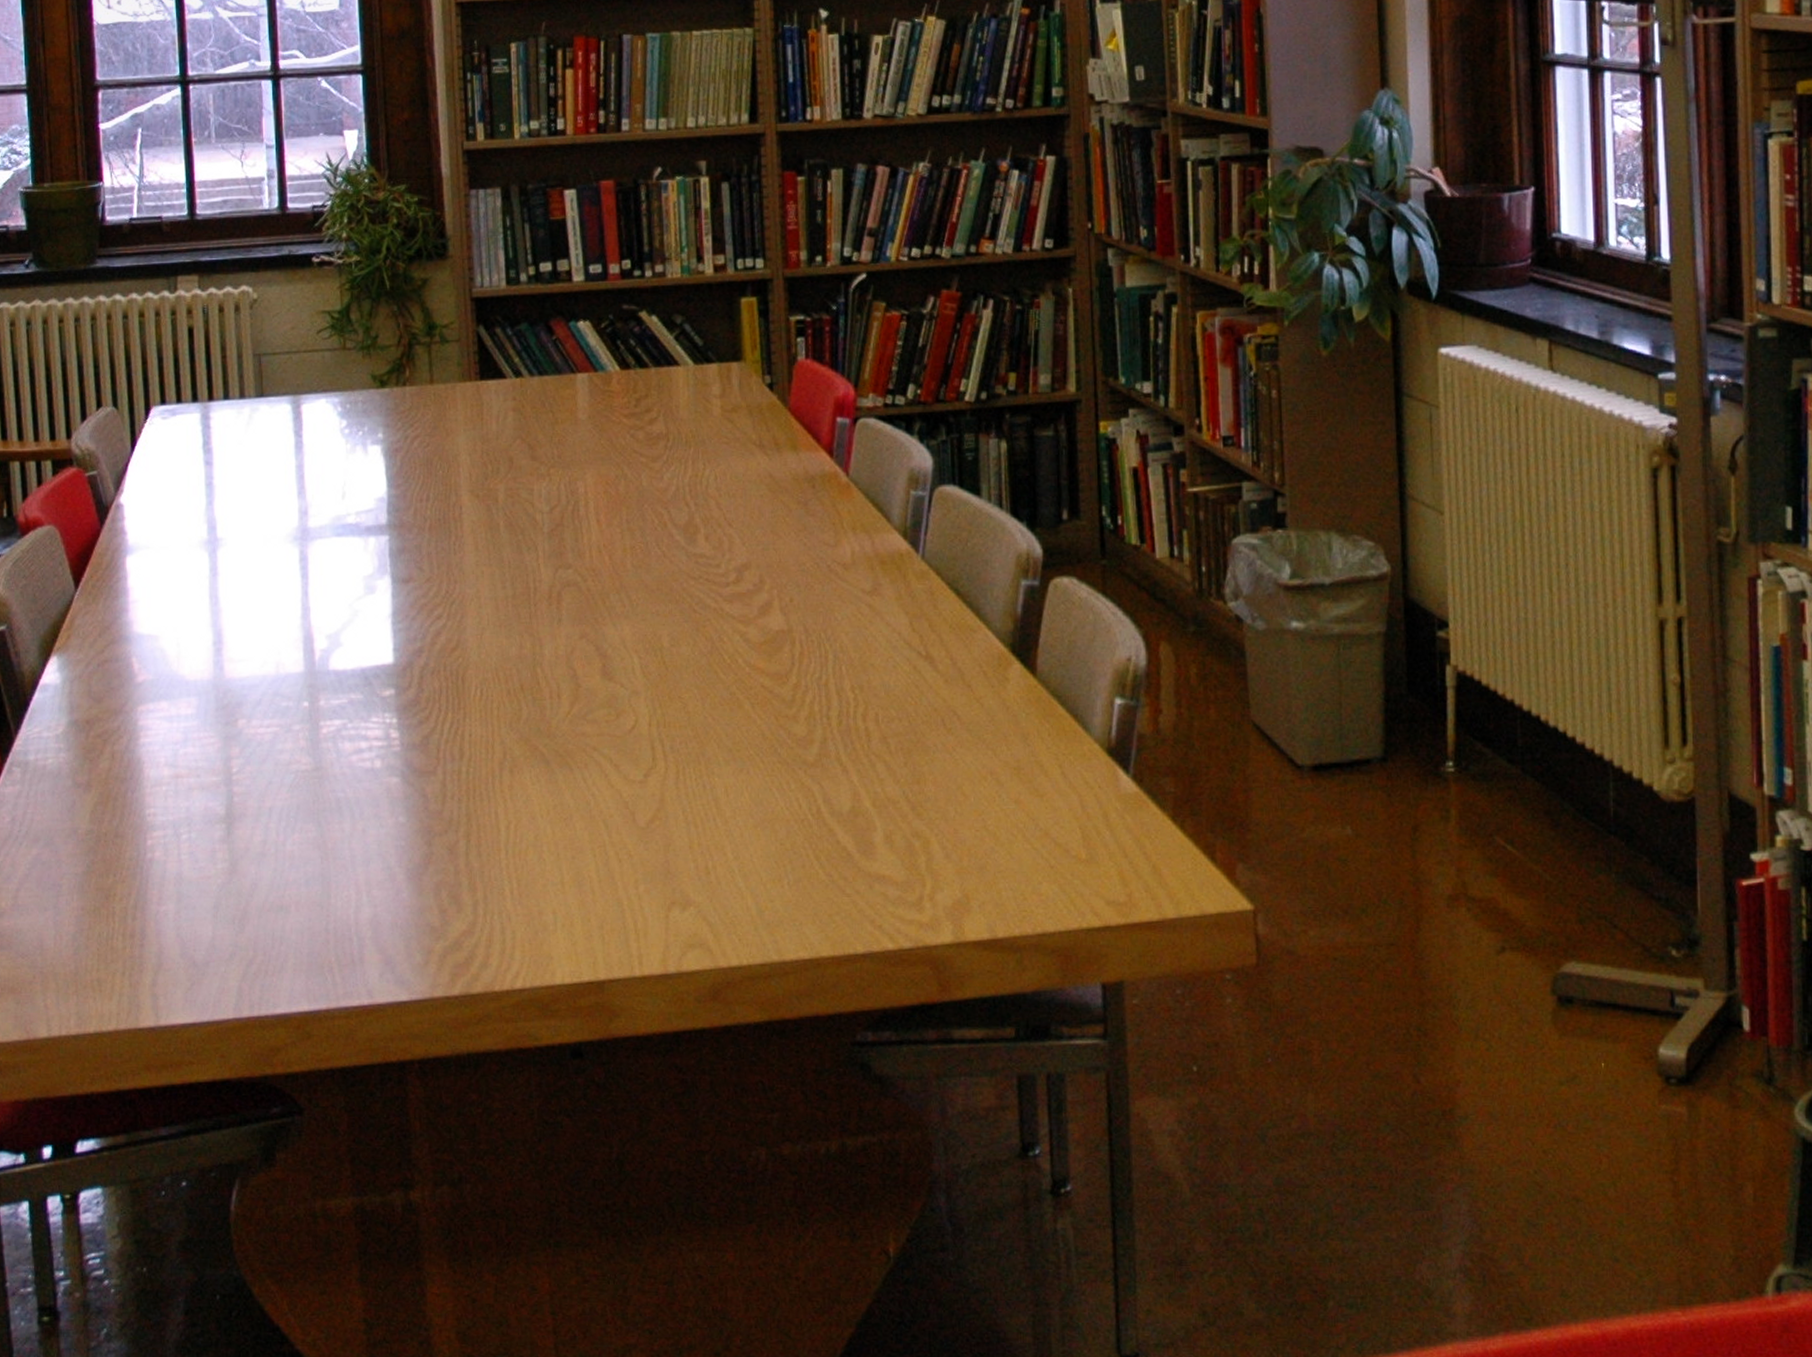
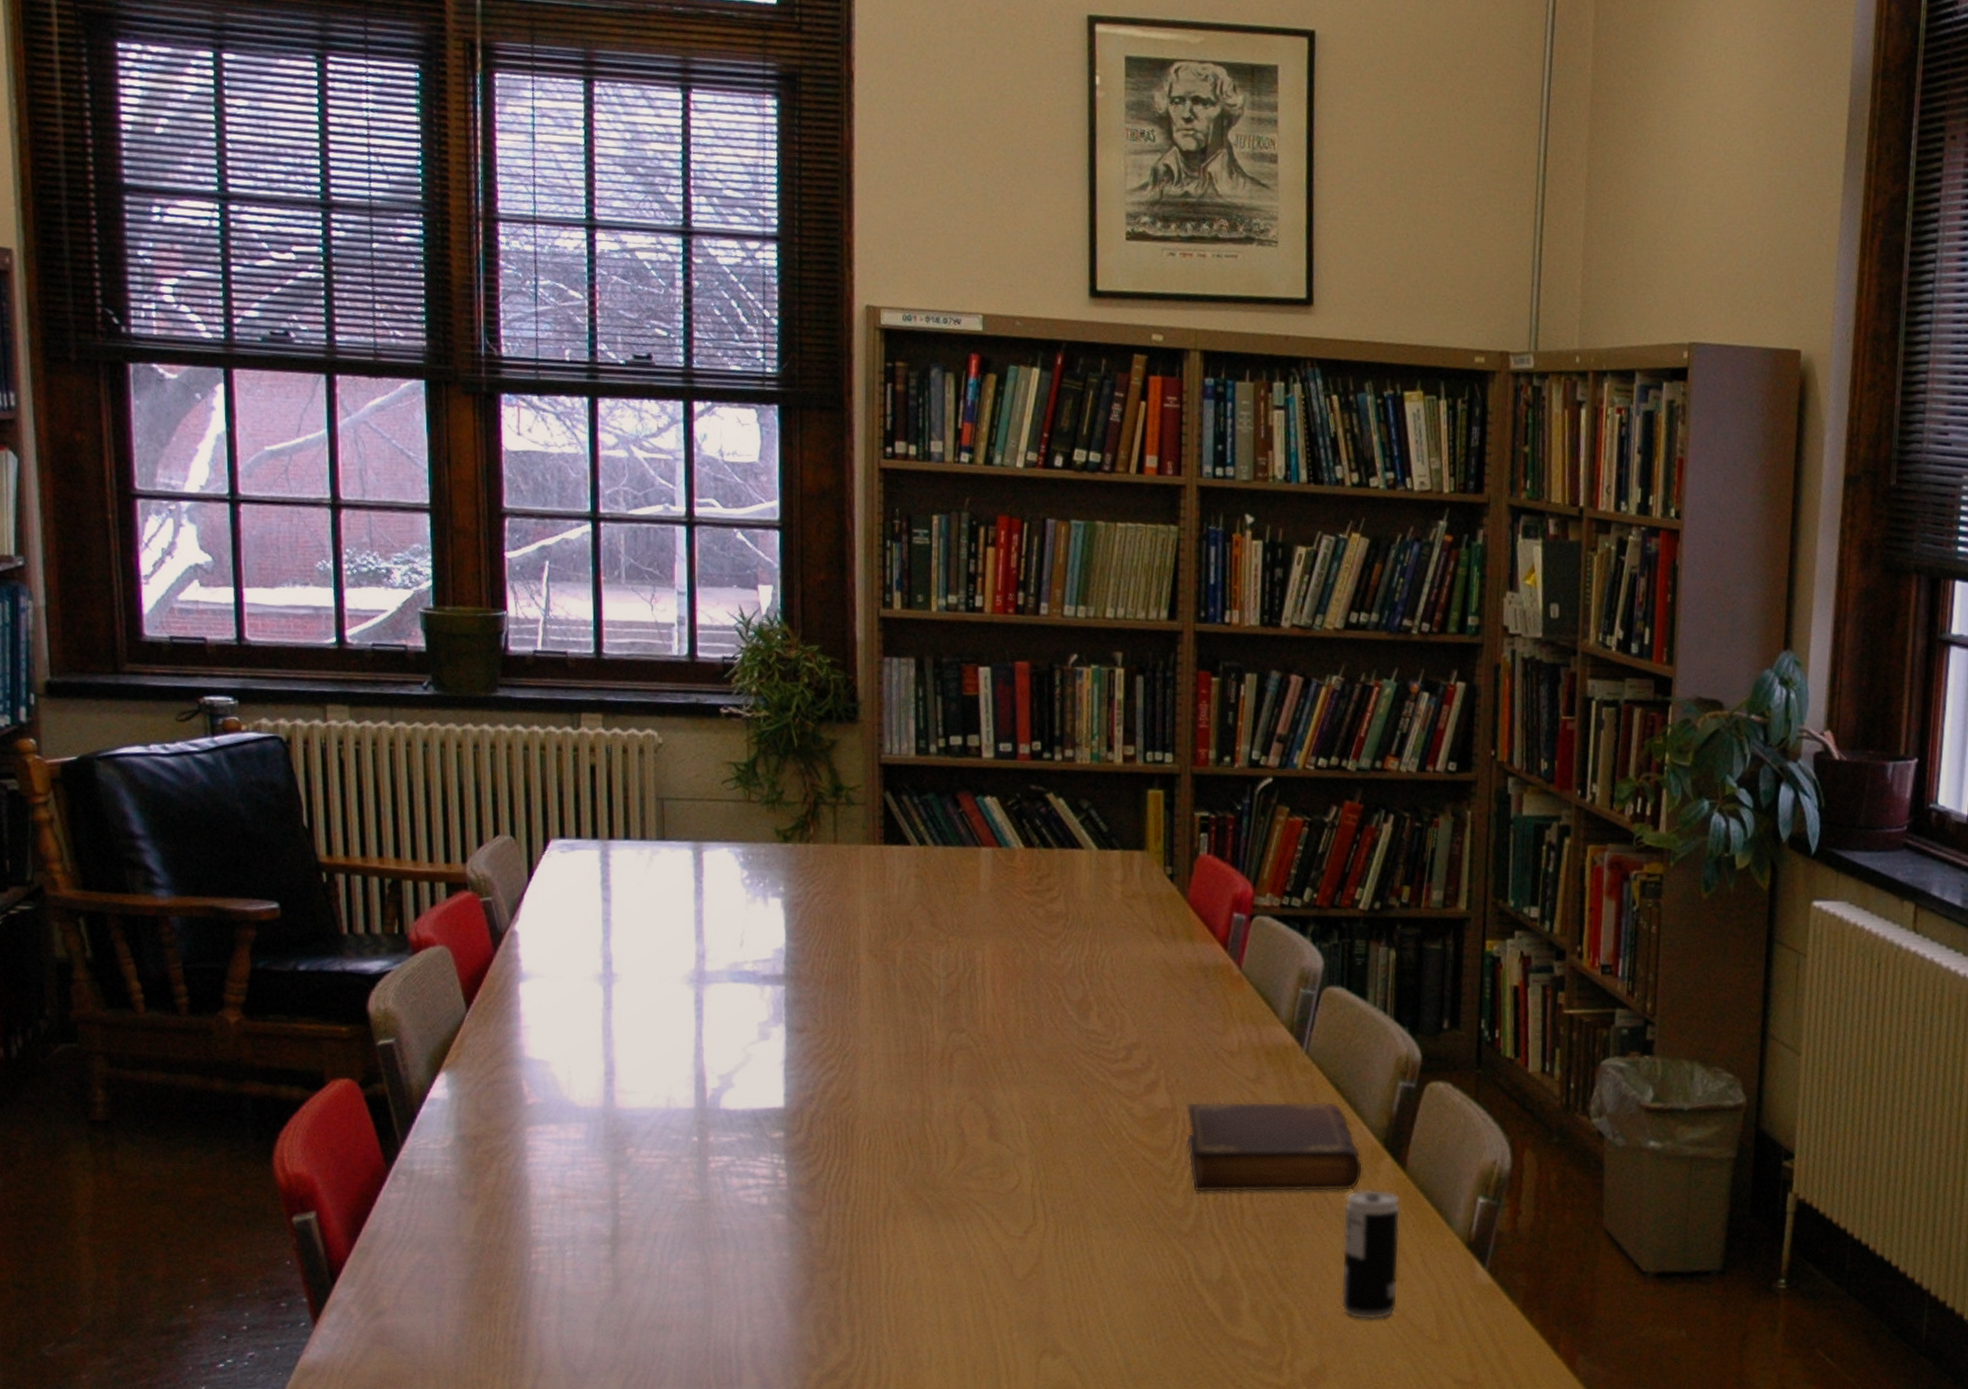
book: none [803,609,991,717] -> present [1186,1101,1363,1193]
beverage can: none [974,698,1038,843] -> present [1341,1189,1401,1320]

